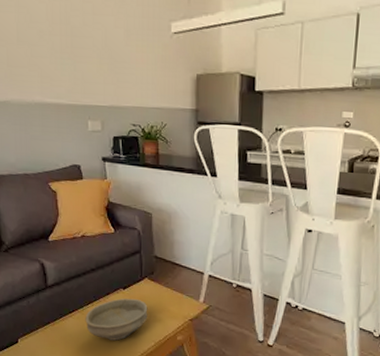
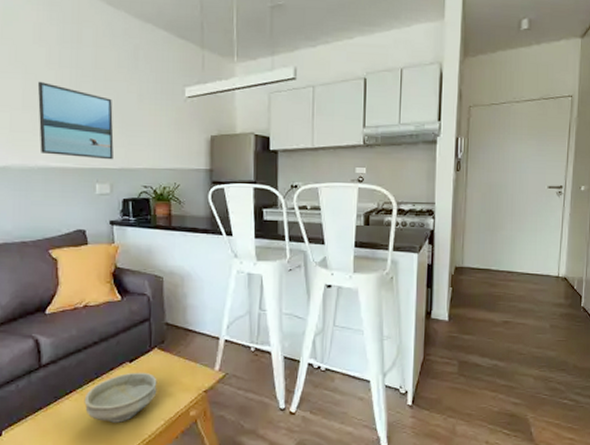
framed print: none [30,14,103,97] -> present [37,81,114,160]

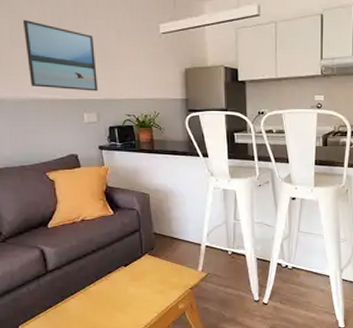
bowl: present [84,372,157,423] -> none [87,274,150,316]

